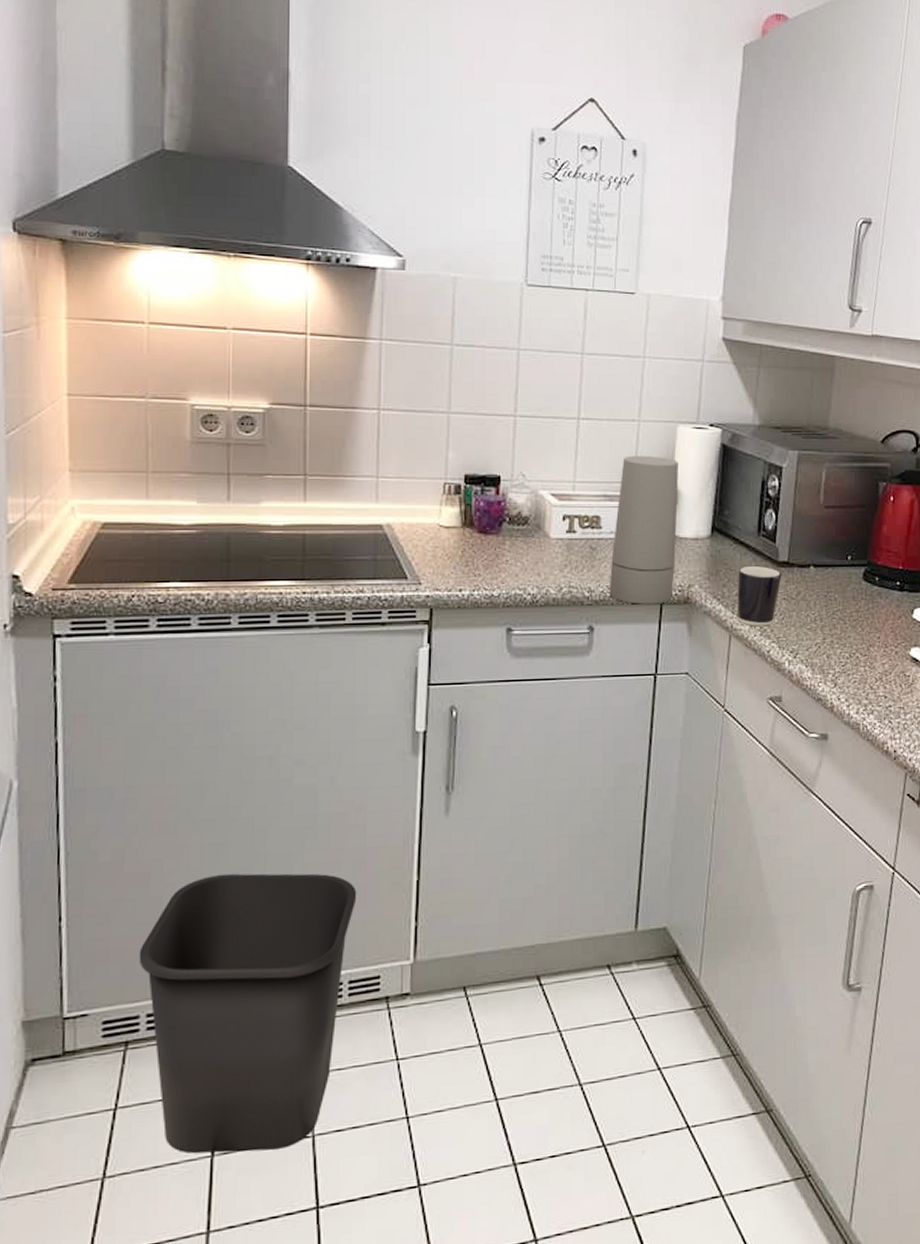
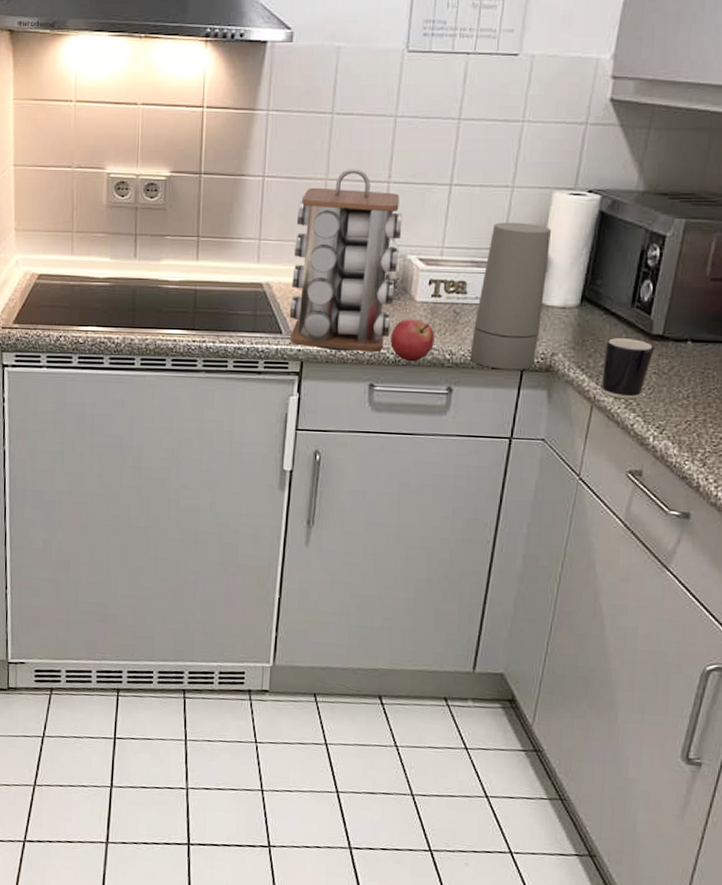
waste bin: present [139,873,357,1154] -> none [61,570,229,793]
spice rack: none [414,402,532,595] -> present [289,169,403,353]
fruit: none [527,555,572,602] -> present [390,318,435,362]

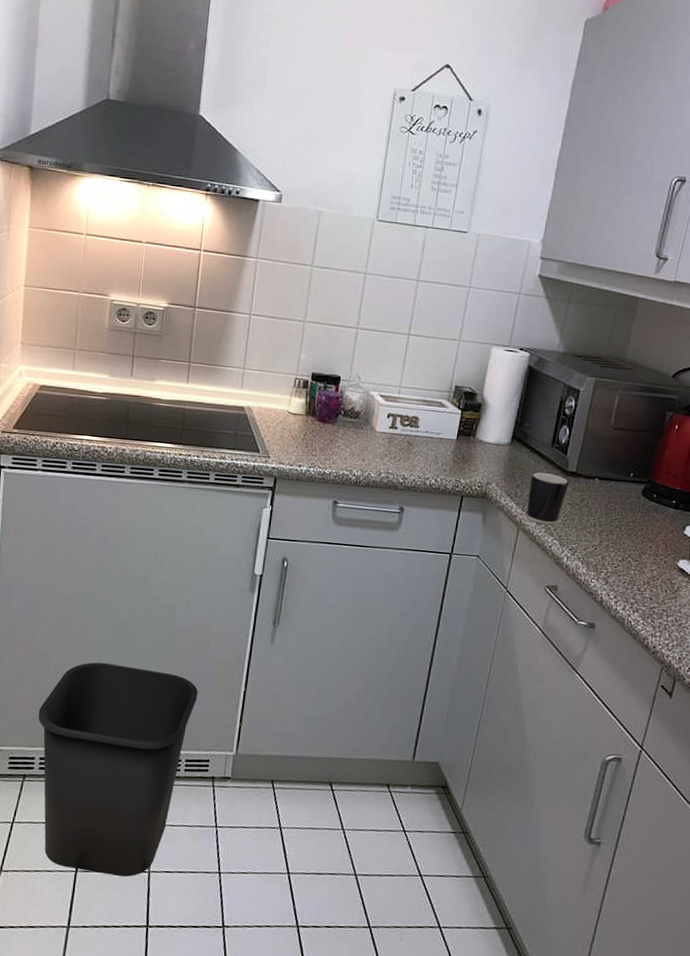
waste bin: none [61,570,229,793] -> present [38,662,198,877]
spice rack: present [289,169,403,353] -> none [266,314,368,474]
fruit: present [390,318,435,362] -> none [353,445,391,484]
canister: present [469,222,551,370] -> none [419,369,489,496]

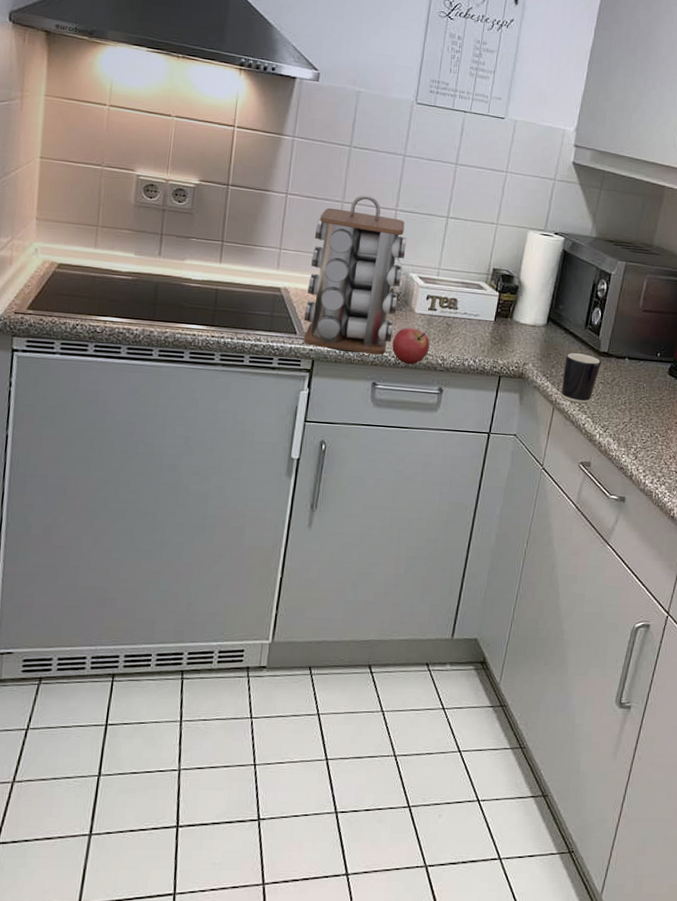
waste bin: present [38,662,198,877] -> none [56,555,232,777]
spice rack: none [266,314,368,474] -> present [303,195,407,355]
fruit: none [353,445,391,484] -> present [392,327,430,365]

